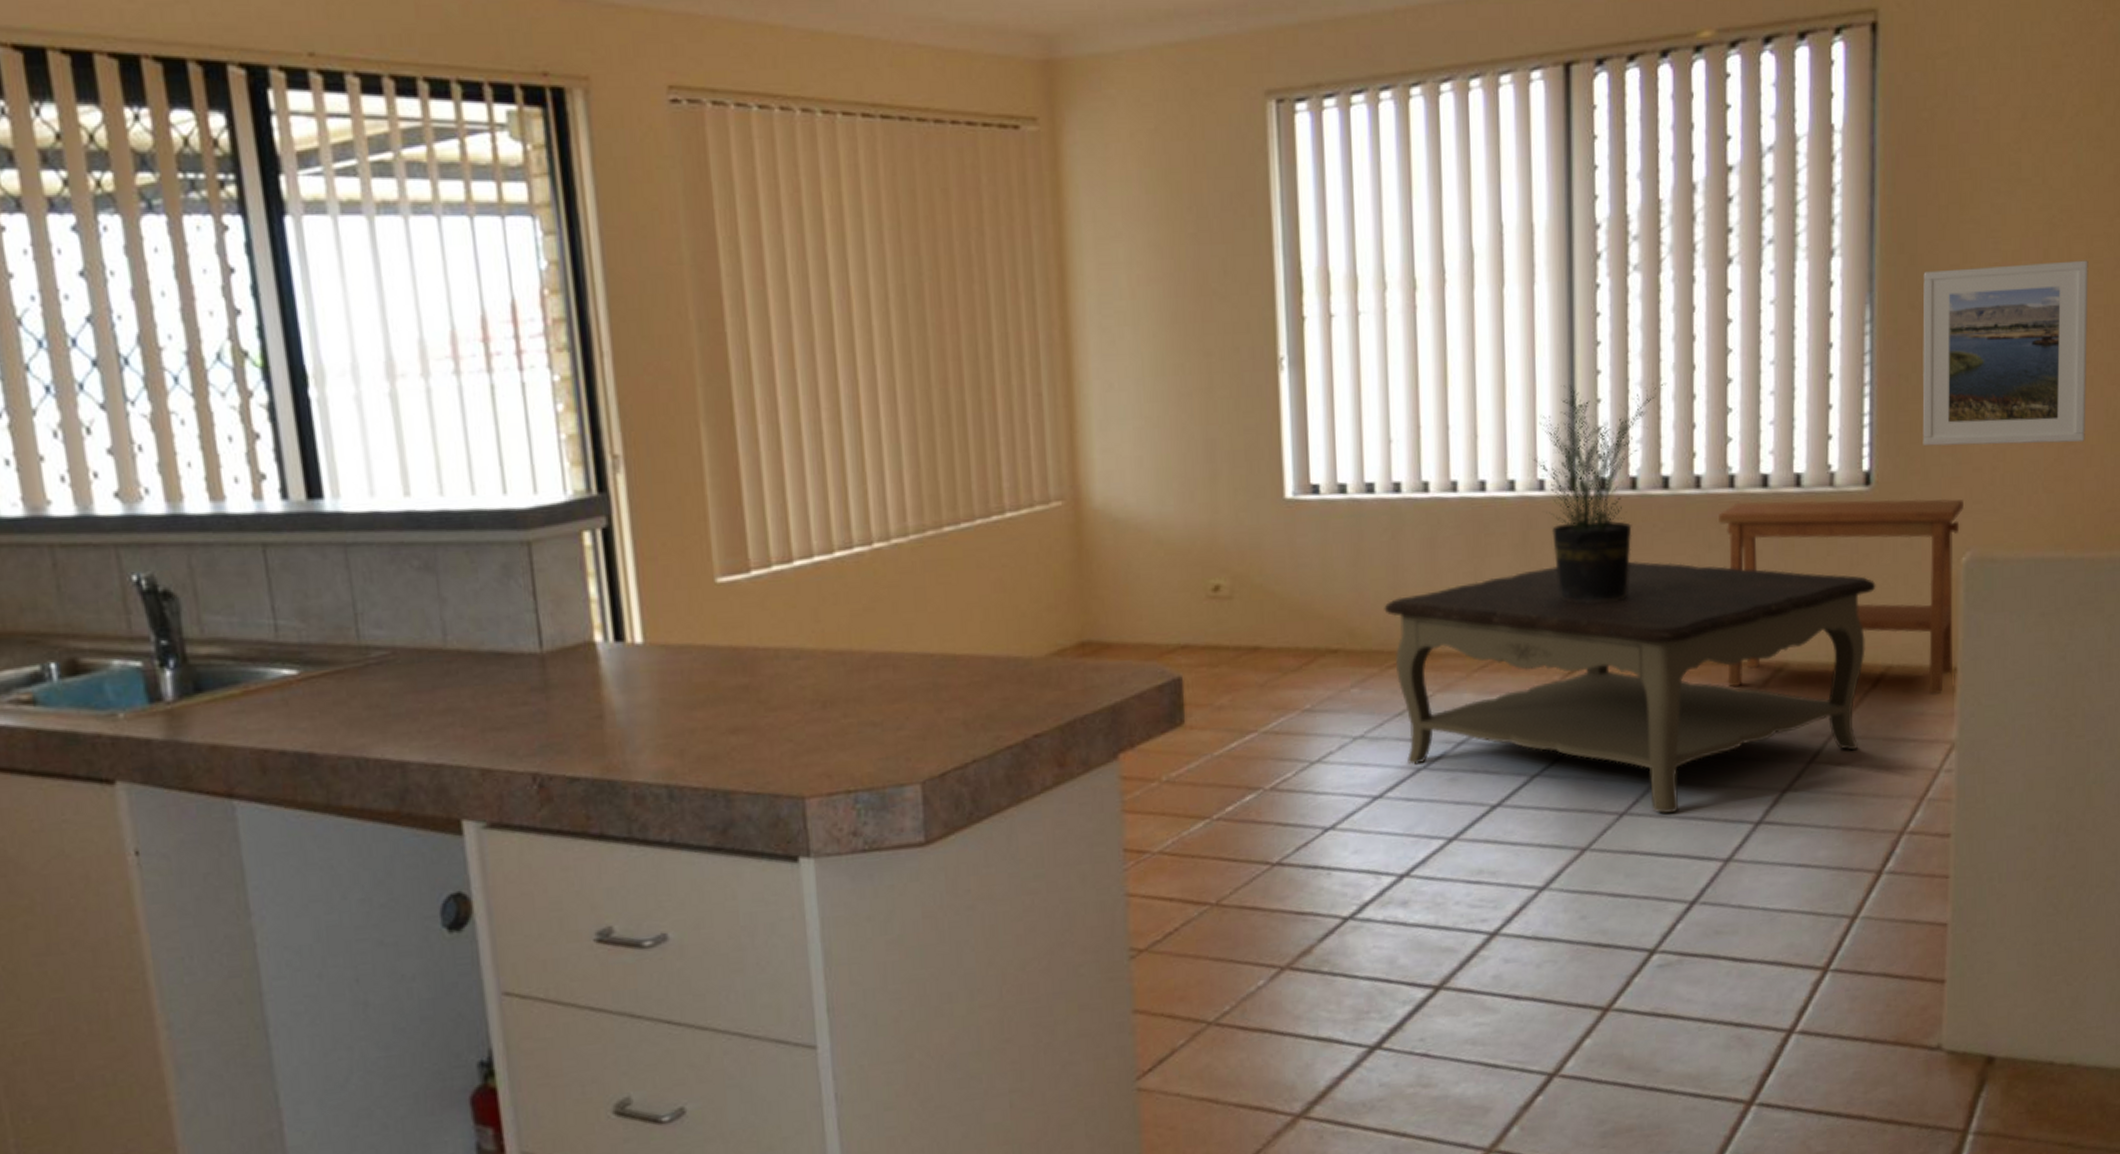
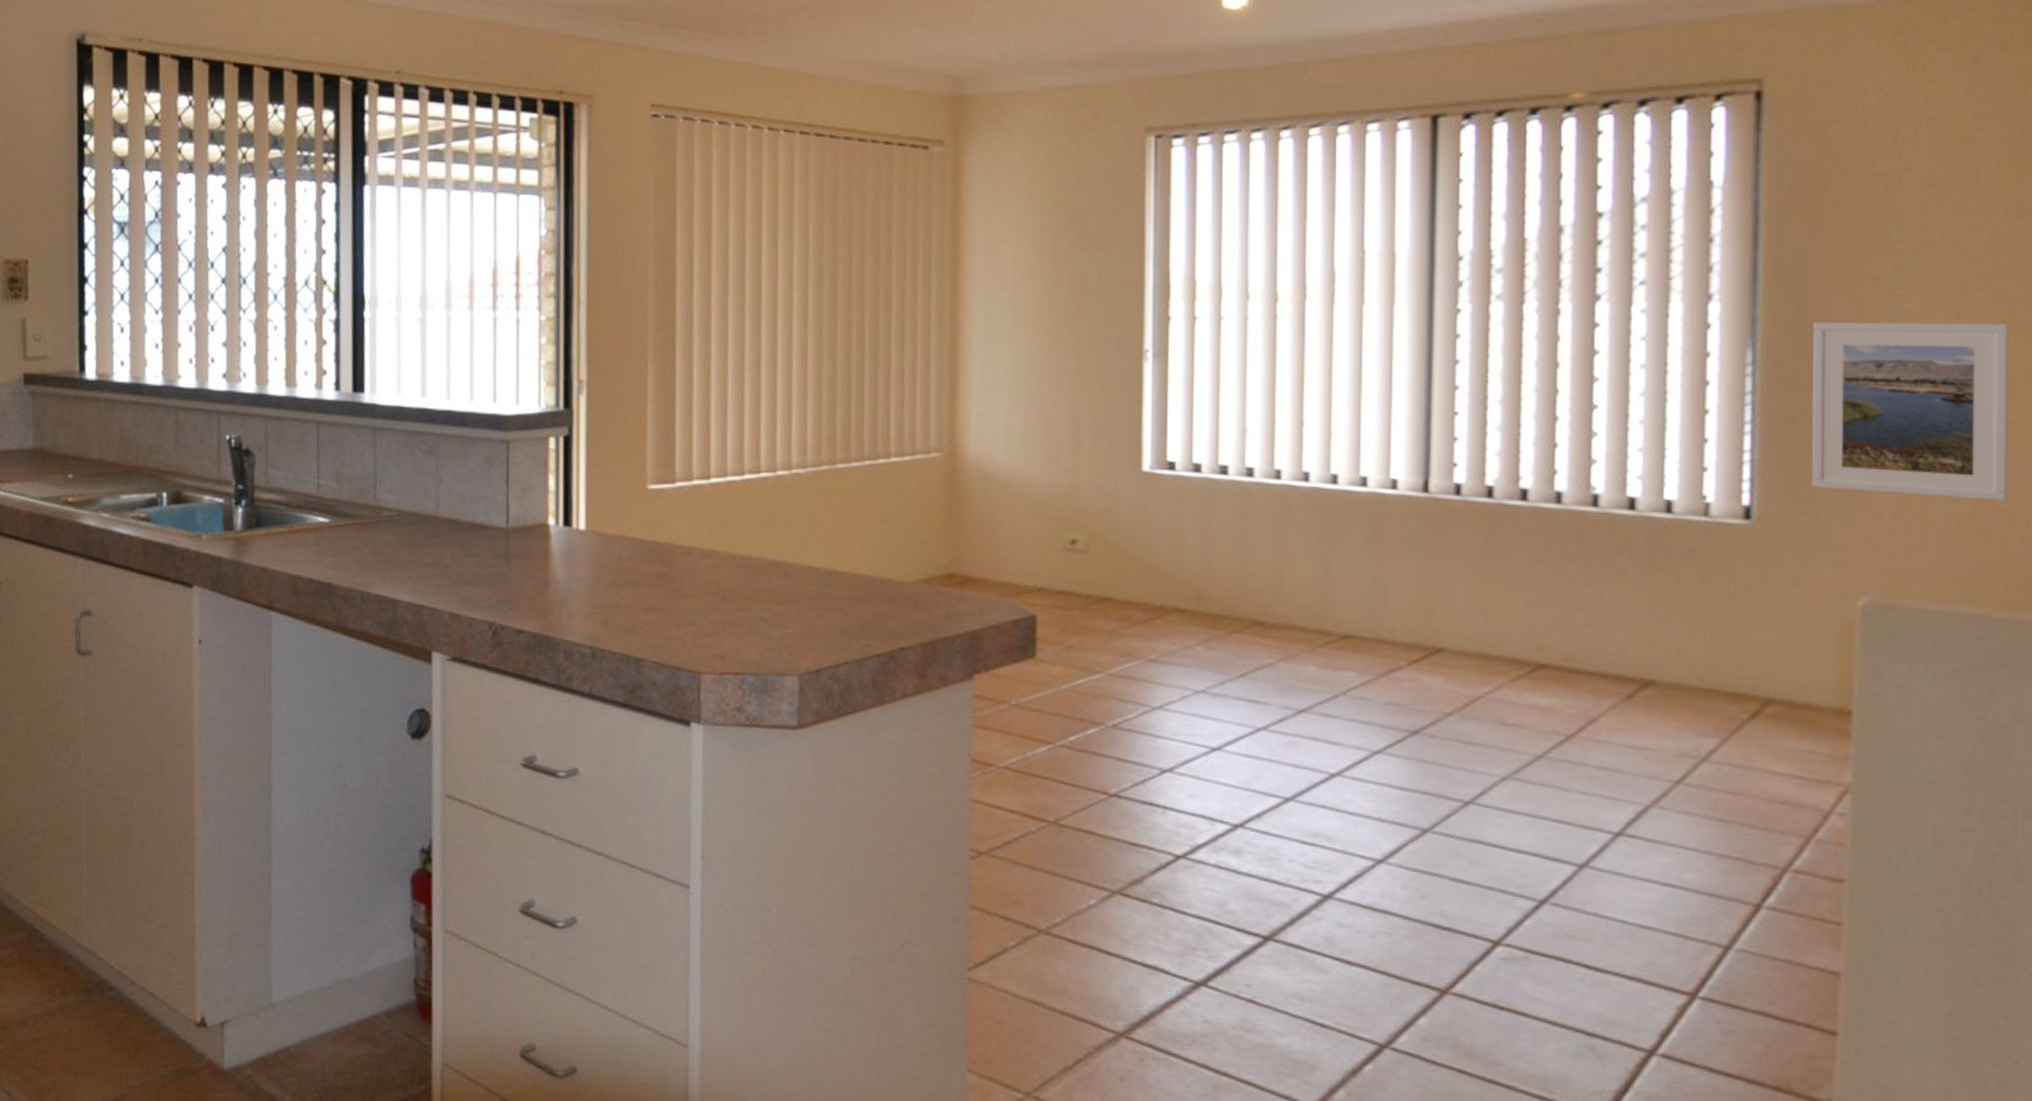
coffee table: present [1384,560,1876,814] -> none [1231,559,1757,810]
potted plant: present [1533,383,1667,604] -> none [1386,396,1528,600]
side table: present [1718,498,1964,695] -> none [1580,521,1860,736]

